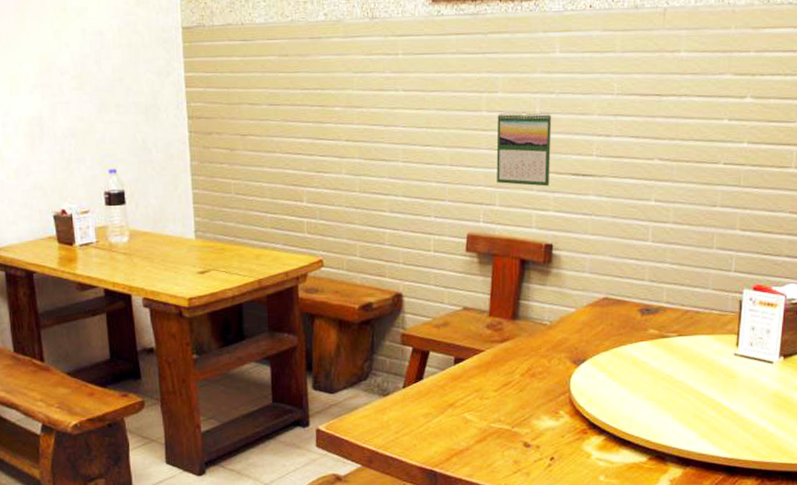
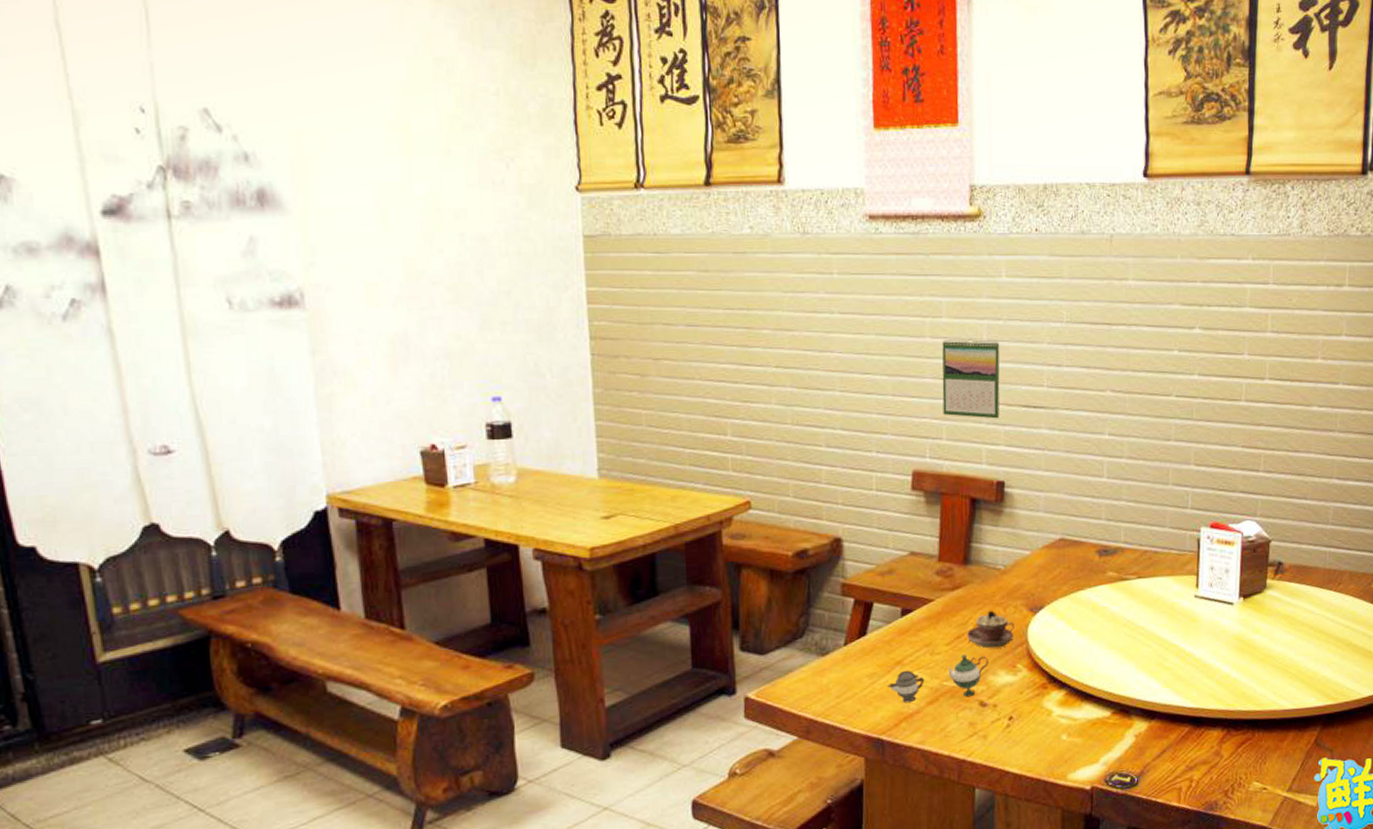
teapot: none [440,400,533,441] -> present [887,654,989,704]
teacup: none [514,361,558,396] -> present [967,610,1014,649]

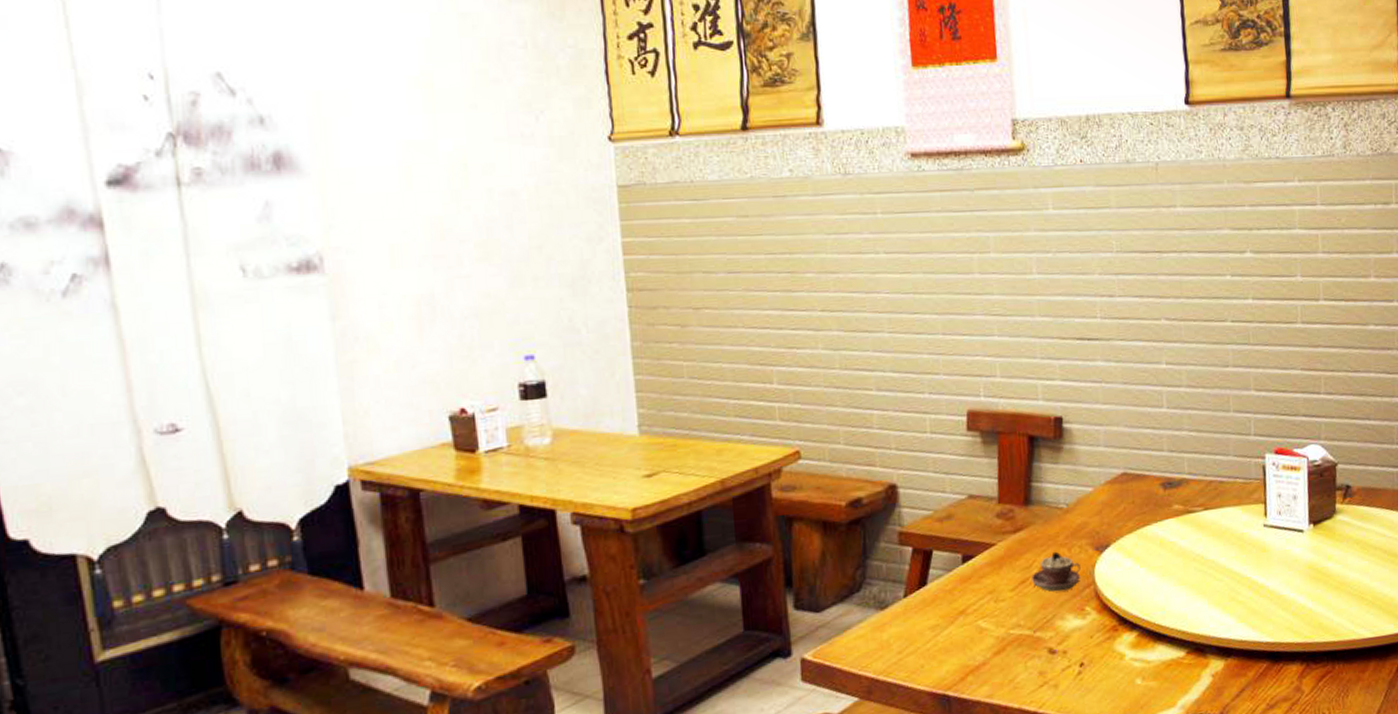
teapot: present [887,654,989,704] -> none [951,600,1056,656]
calendar: present [942,338,1000,419] -> none [991,272,1054,354]

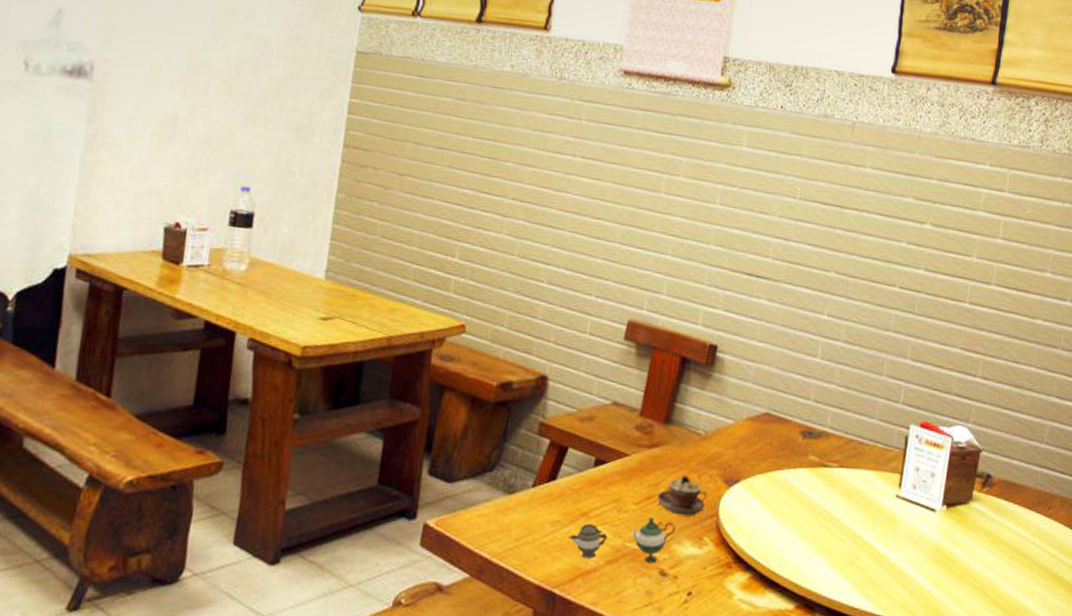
teapot: none [951,600,1056,656] -> present [568,517,675,564]

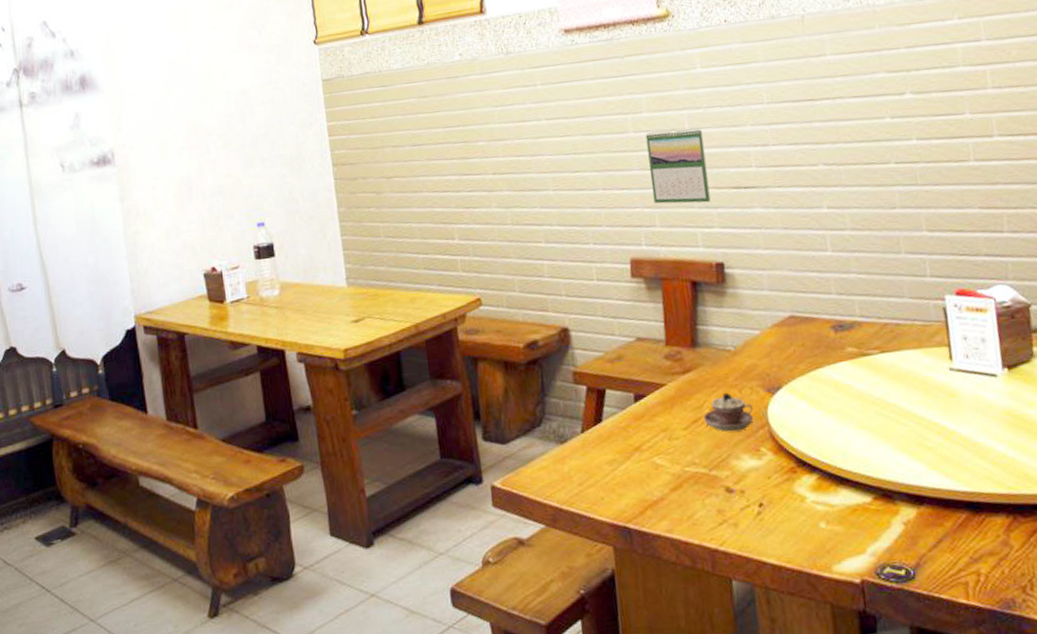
teapot: present [568,517,675,564] -> none [628,439,730,490]
calendar: none [666,198,732,283] -> present [645,128,711,204]

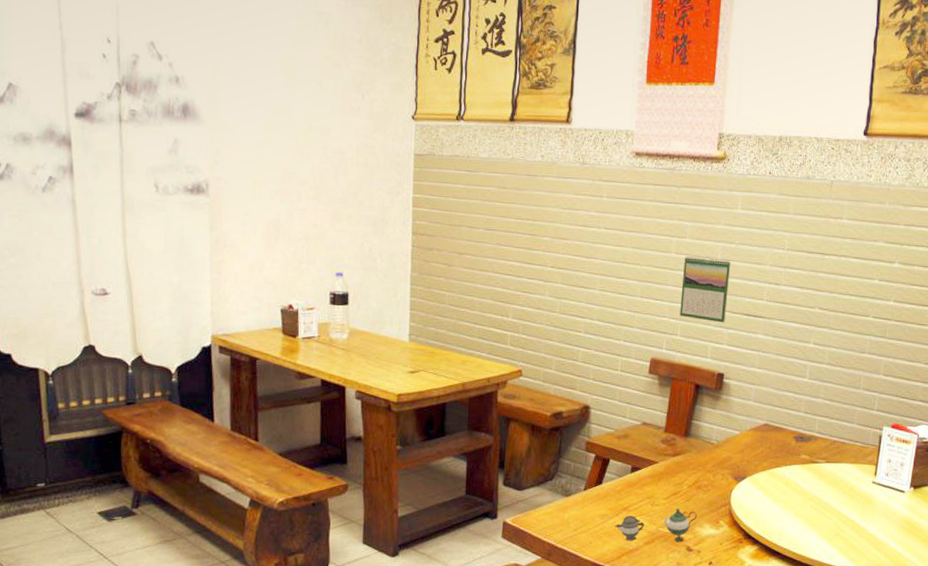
teapot: none [628,439,730,490] -> present [614,508,697,542]
teacup: present [703,392,753,432] -> none [682,475,721,506]

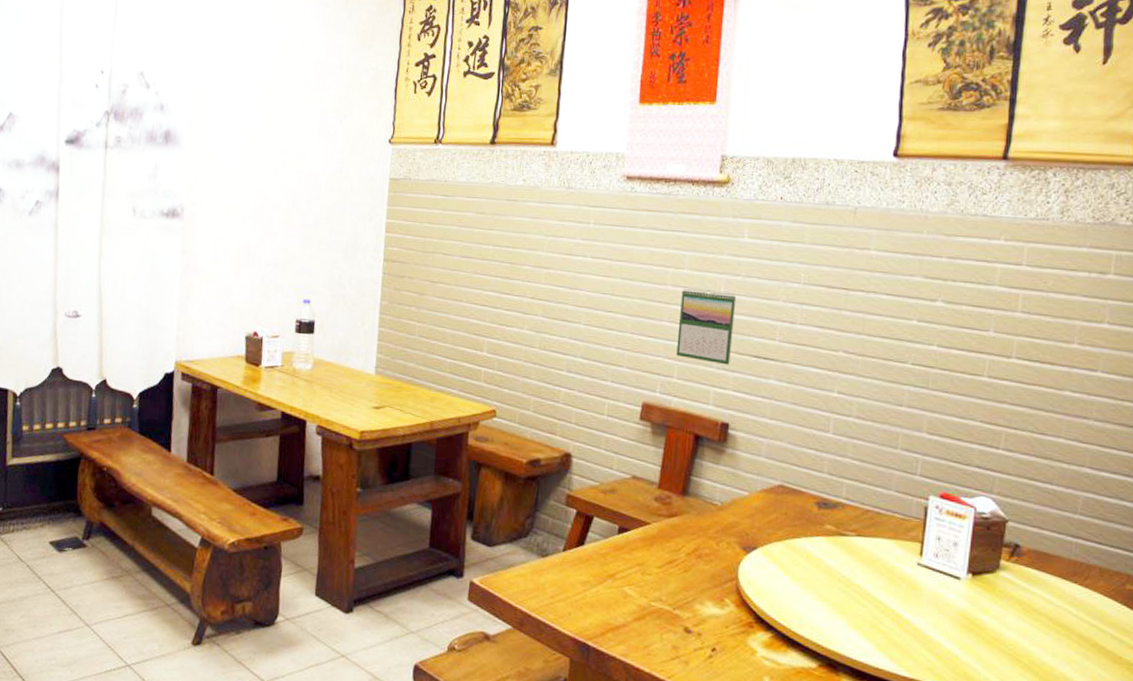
teapot: present [614,508,697,542] -> none [598,579,697,621]

